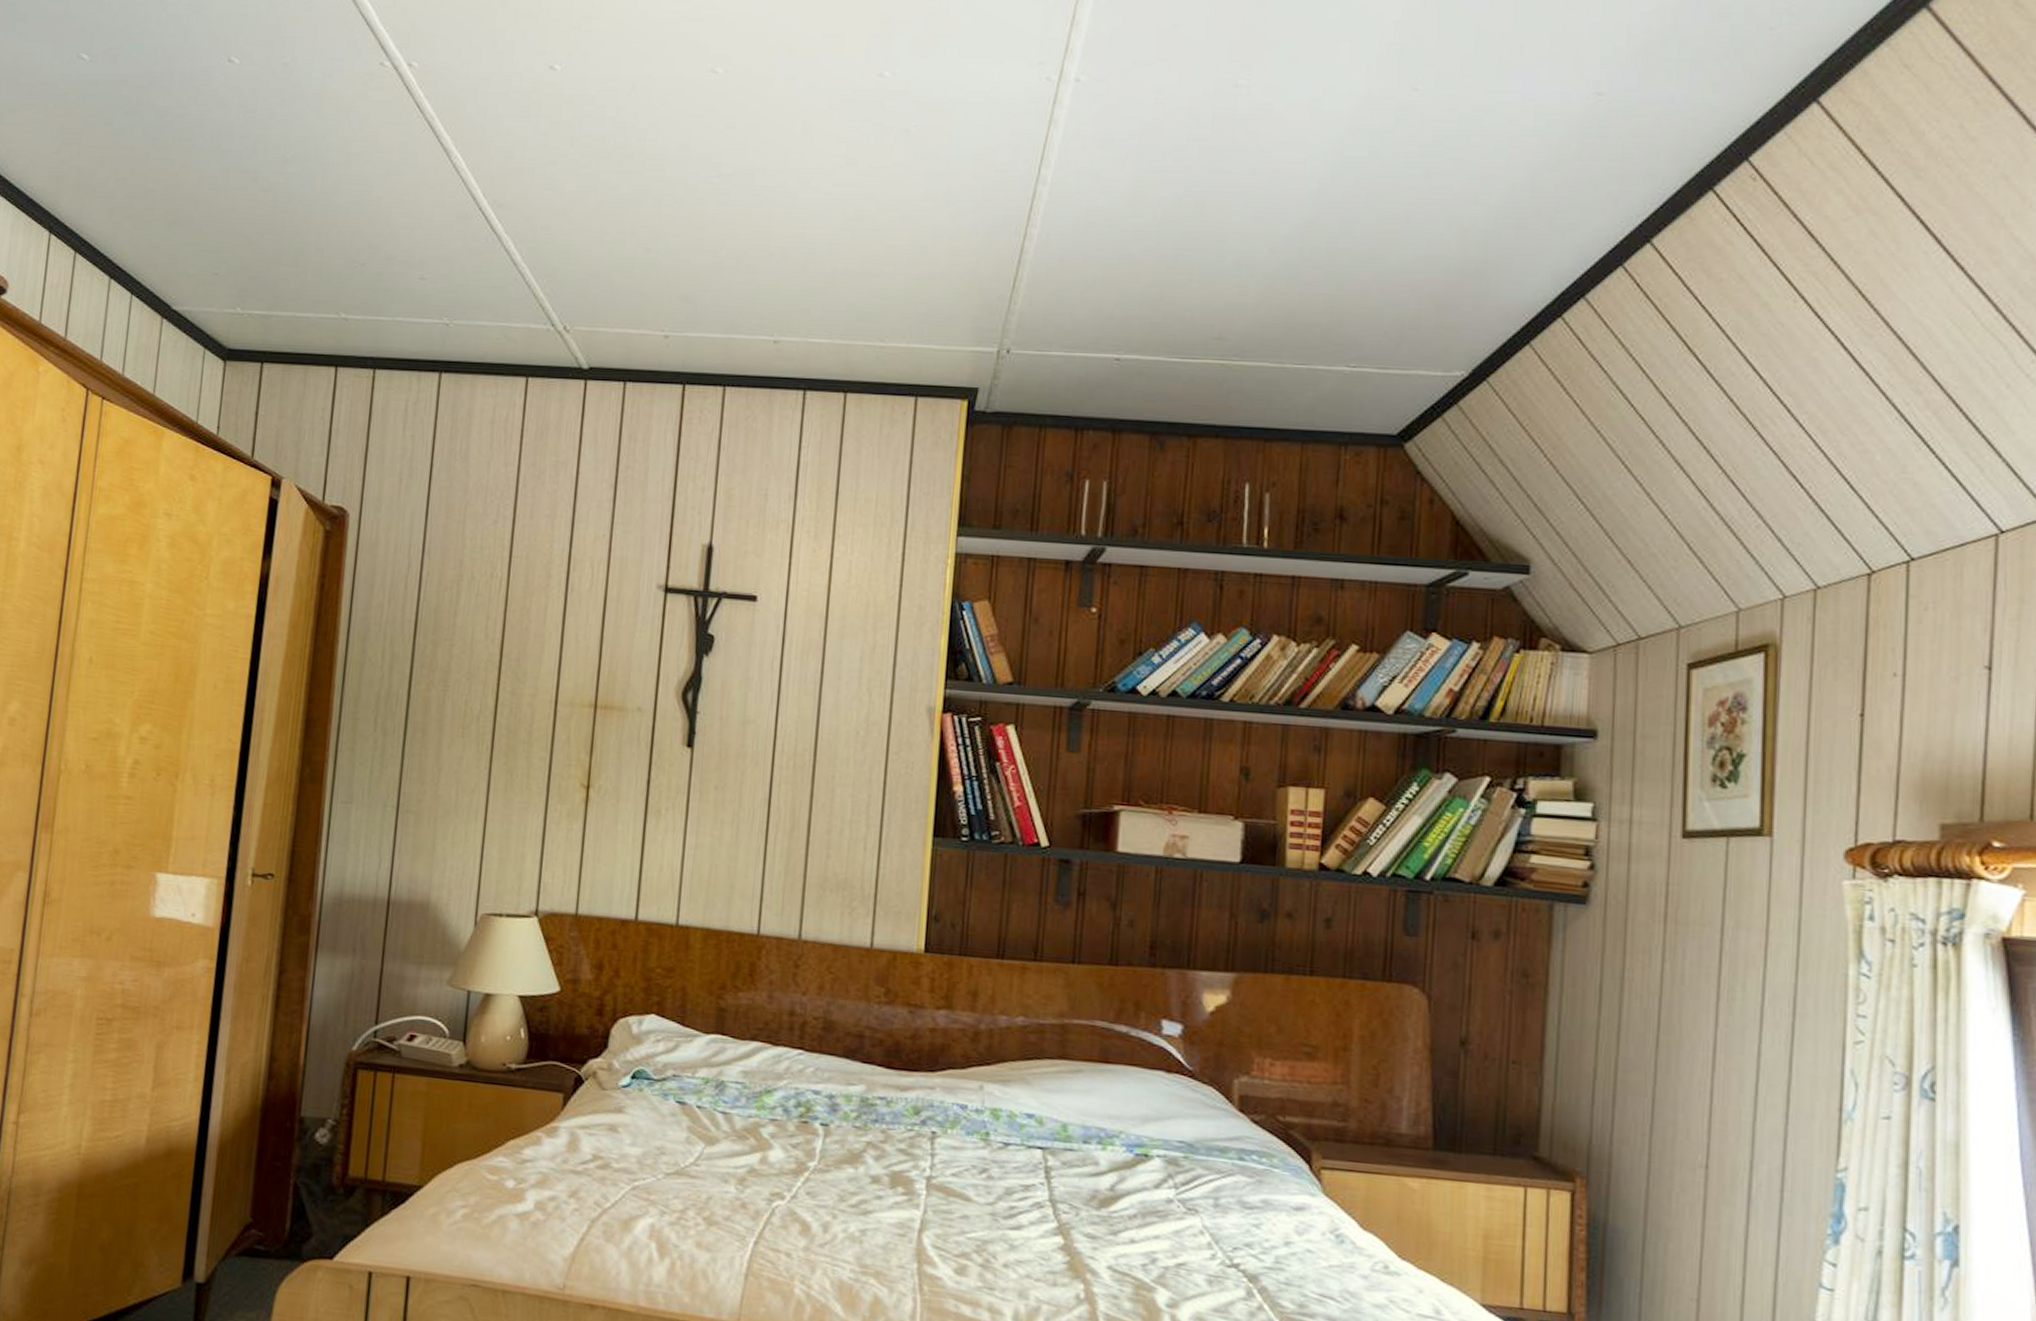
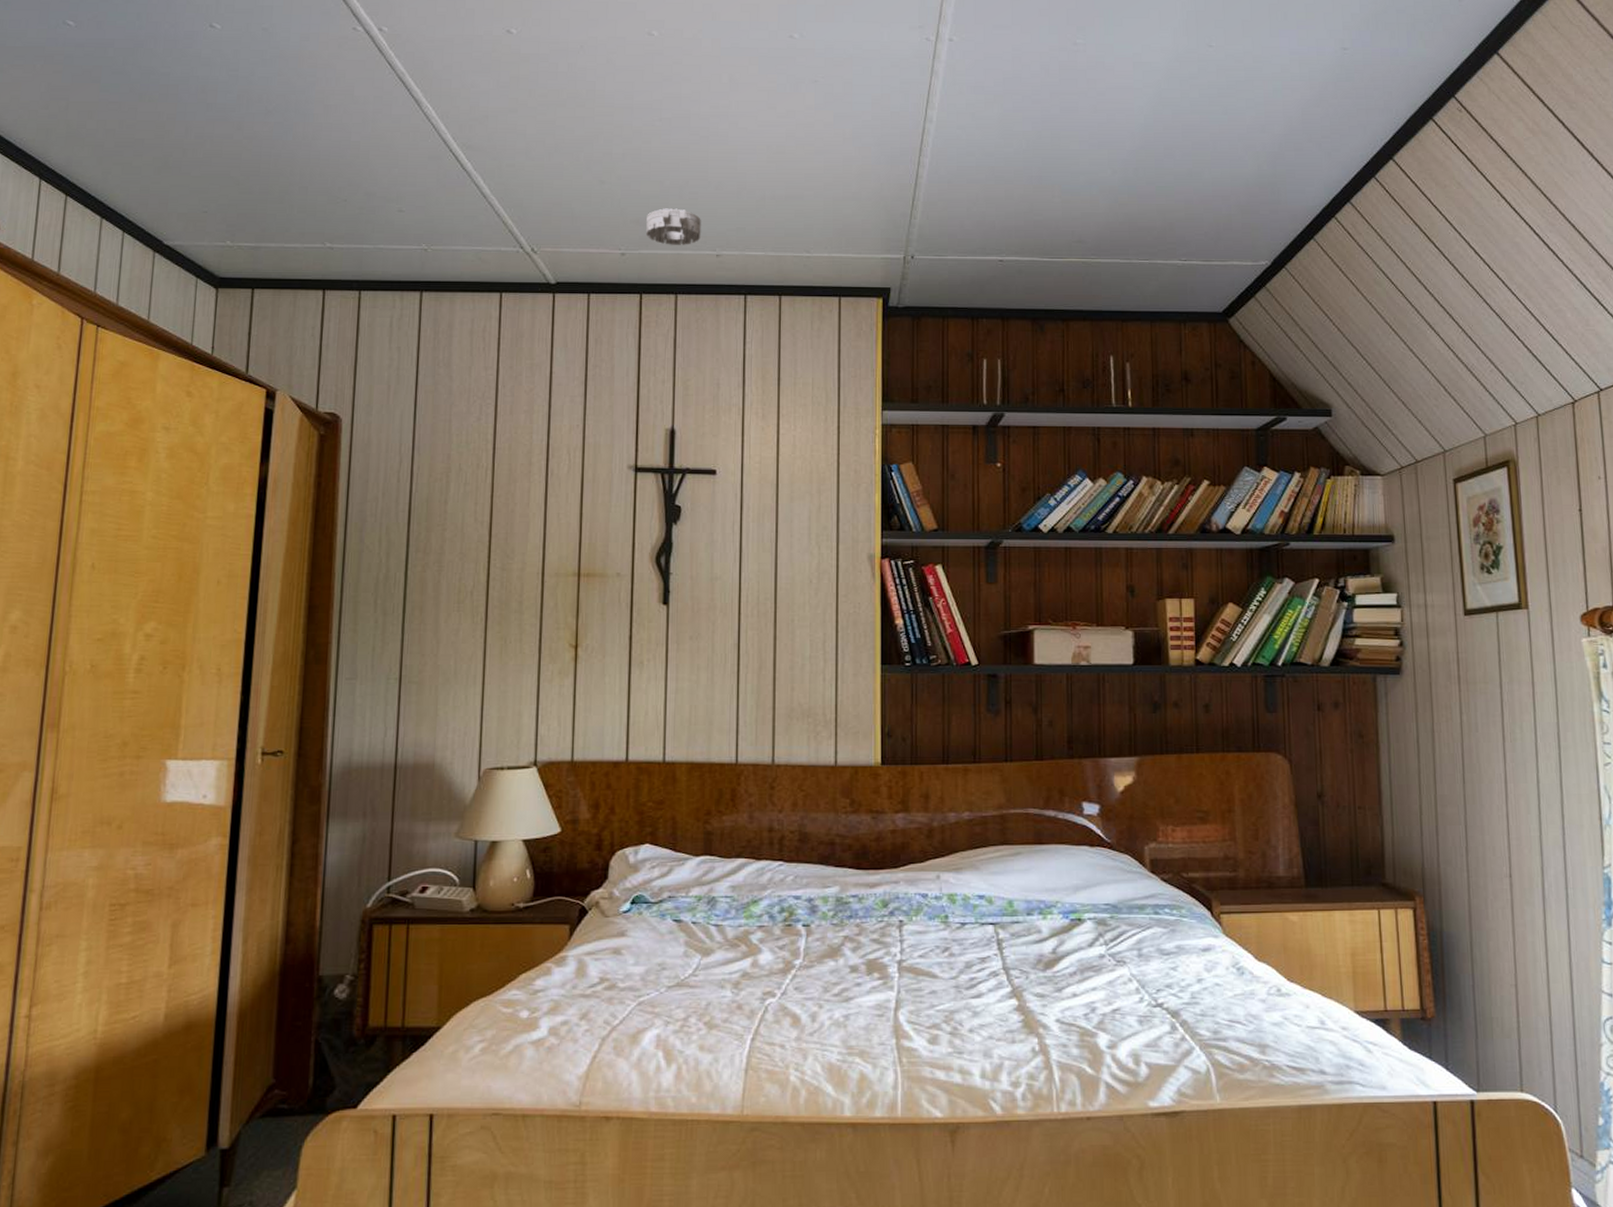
smoke detector: none [694,283,759,328] -> present [646,208,701,245]

